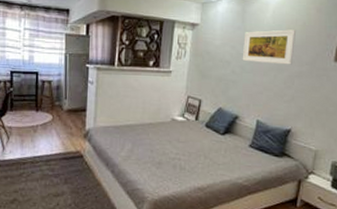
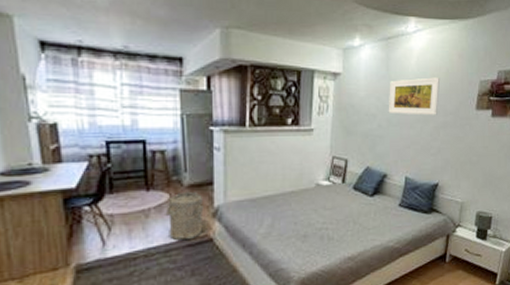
laundry hamper: none [47,114,78,154] -> present [163,191,204,241]

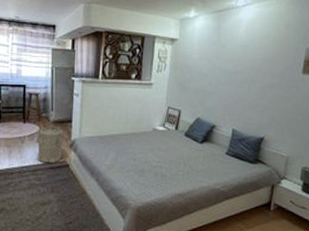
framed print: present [388,77,440,115] -> none [218,44,267,77]

